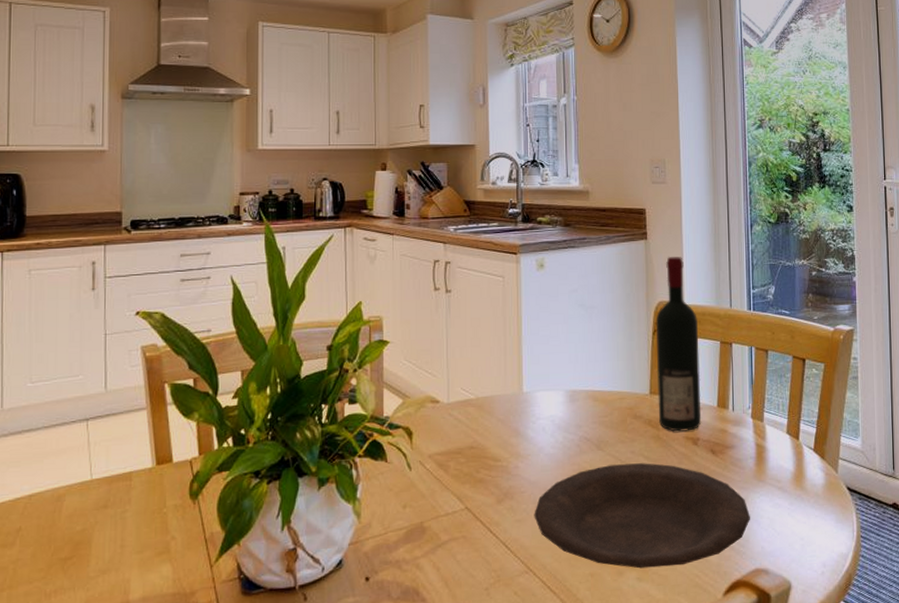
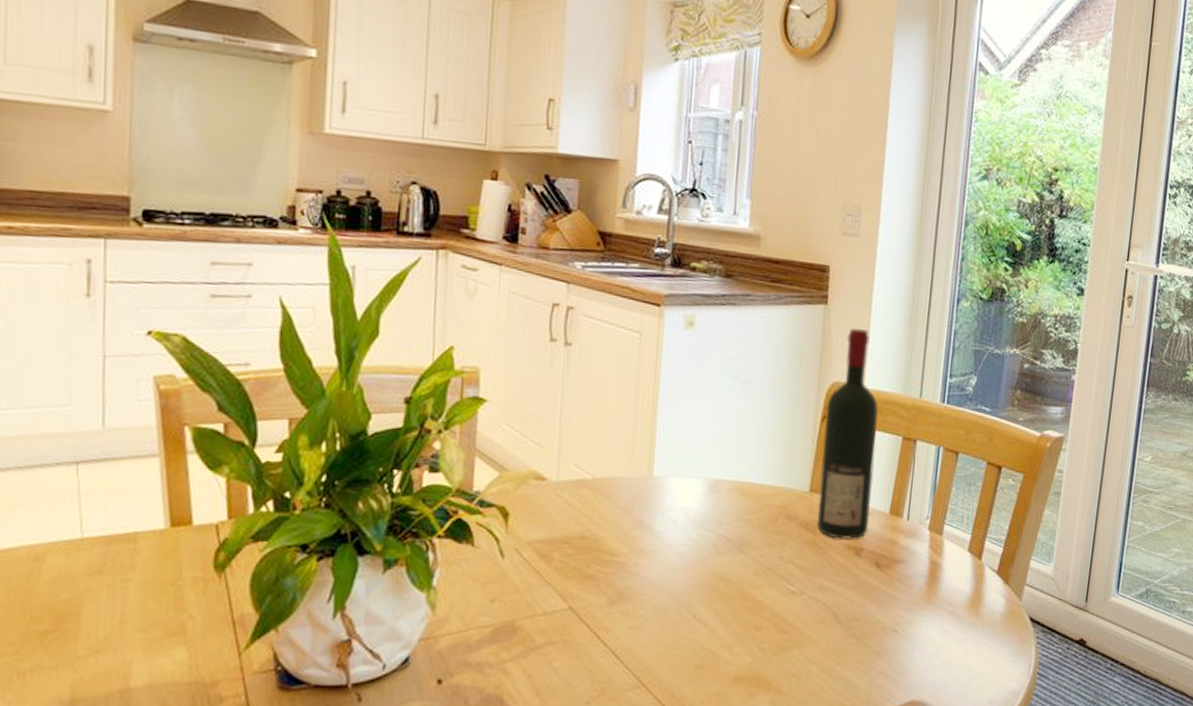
plate: present [534,463,750,569] -> none [653,571,913,692]

